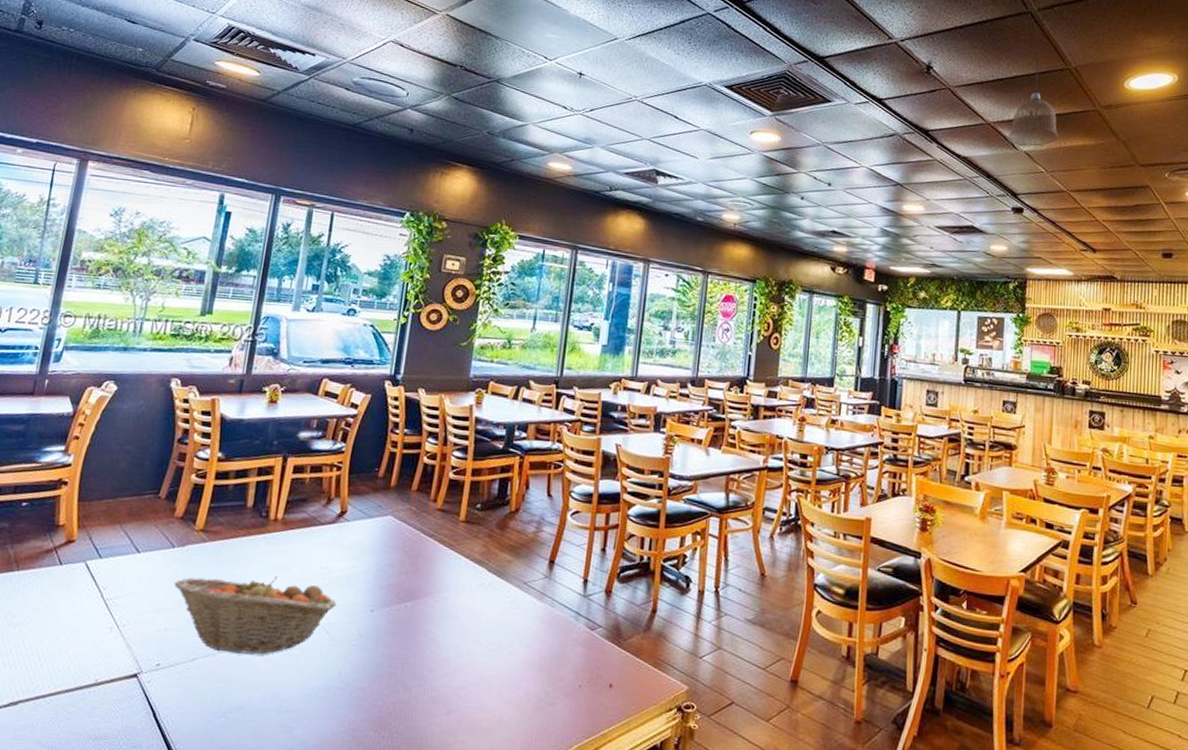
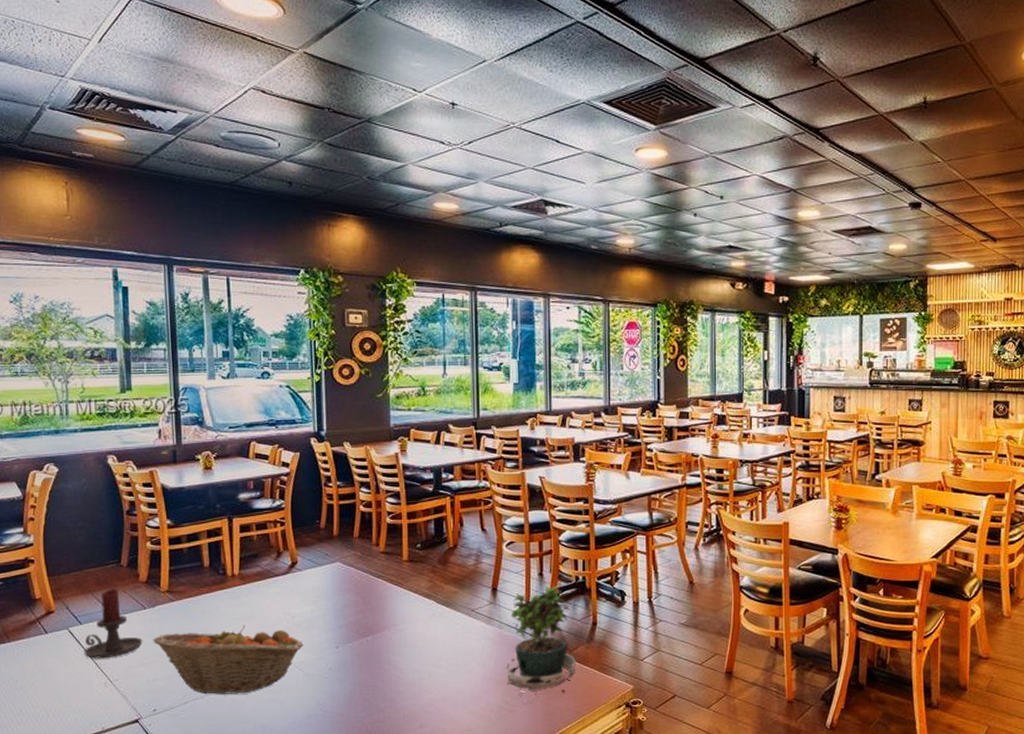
candle holder: none [96,522,163,600] -> present [84,589,143,659]
potted plant: none [551,564,630,695] -> present [506,585,576,702]
pendant lamp: present [1007,52,1058,147] -> none [901,30,954,137]

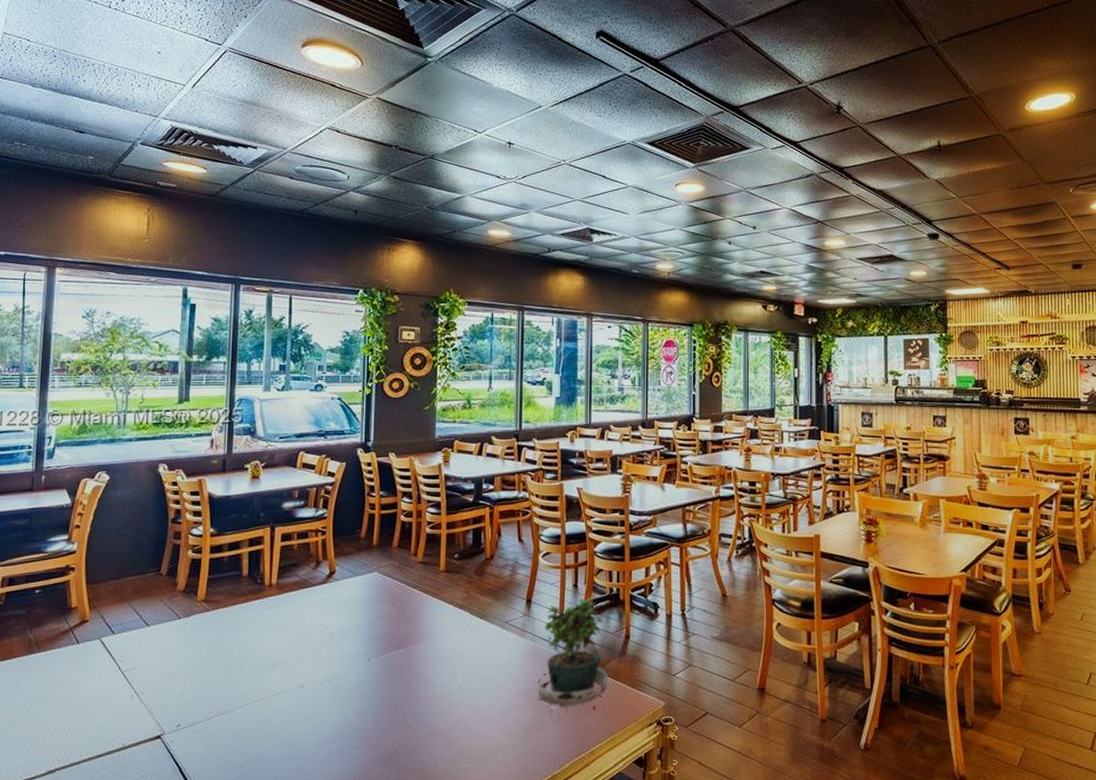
candle holder: present [84,589,143,659] -> none [113,598,174,671]
fruit basket: present [153,625,304,695] -> none [184,636,335,709]

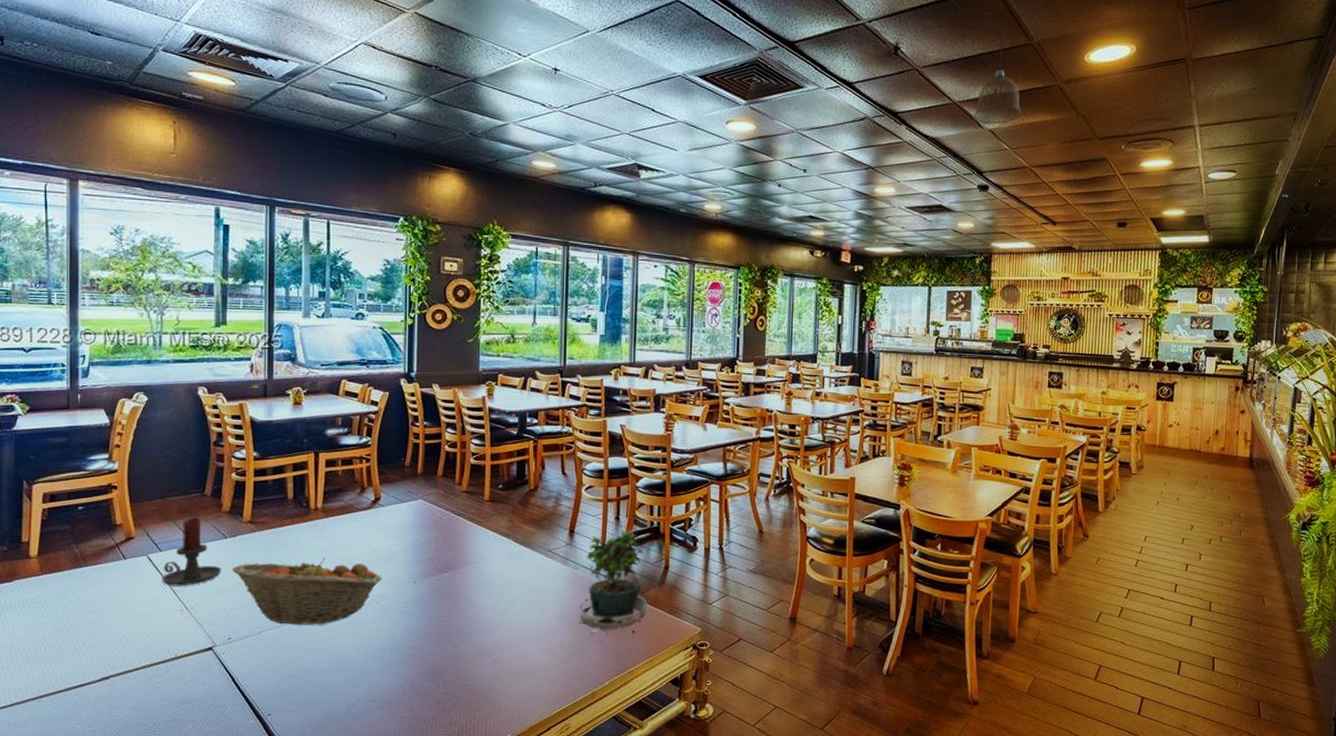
candle holder: none [113,598,174,671] -> present [161,517,222,586]
fruit basket: none [184,636,335,709] -> present [232,557,382,625]
pendant lamp: none [918,84,966,176] -> present [973,28,1021,125]

